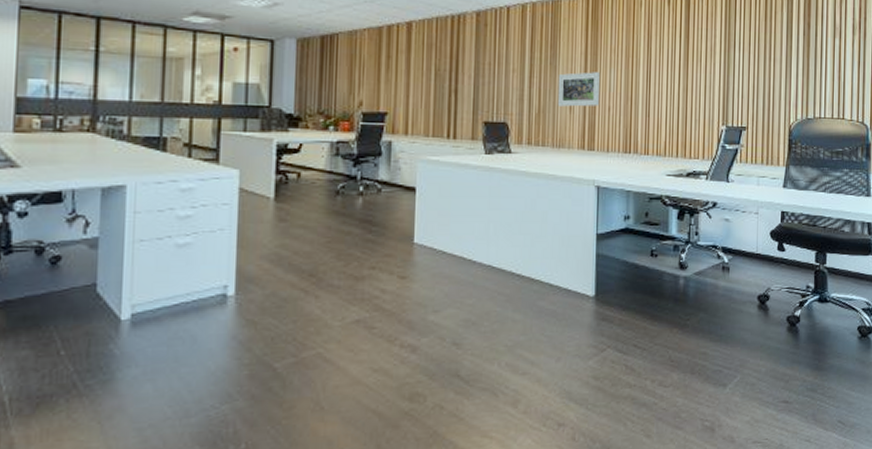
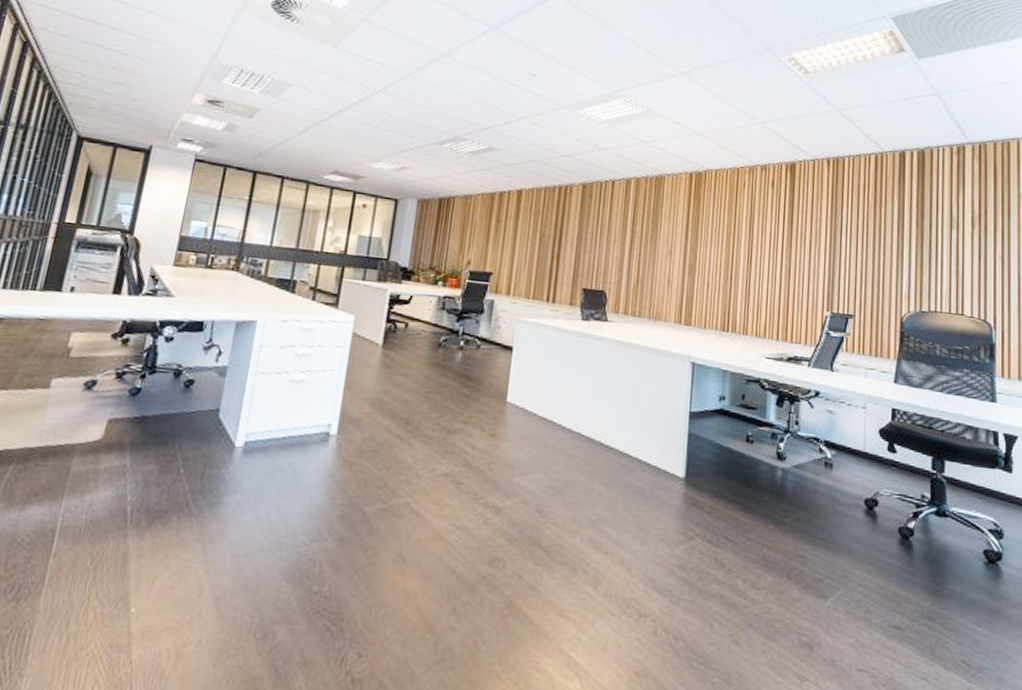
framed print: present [557,72,600,107] -> none [656,247,700,282]

